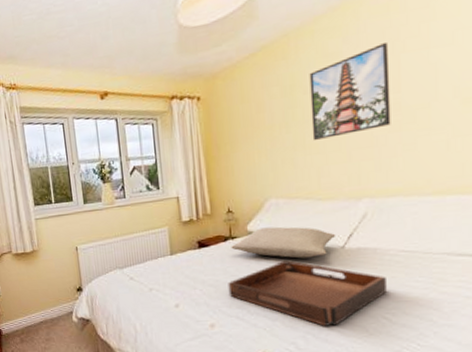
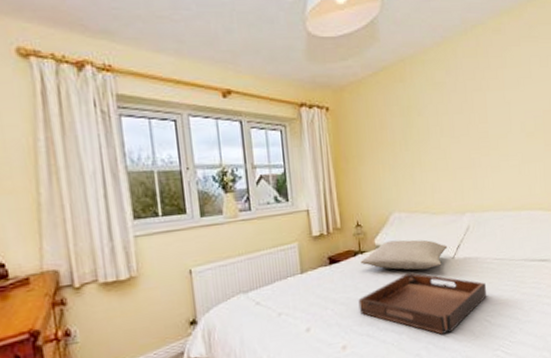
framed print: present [309,41,391,141] -> none [422,79,483,160]

